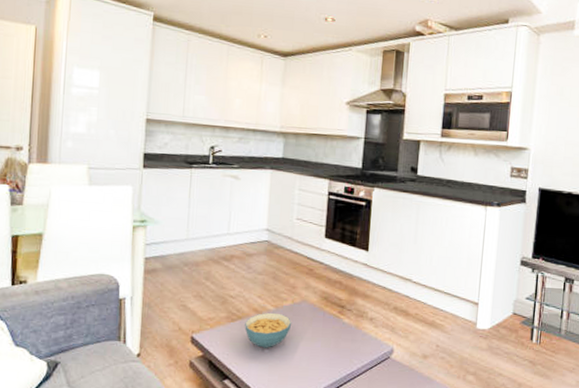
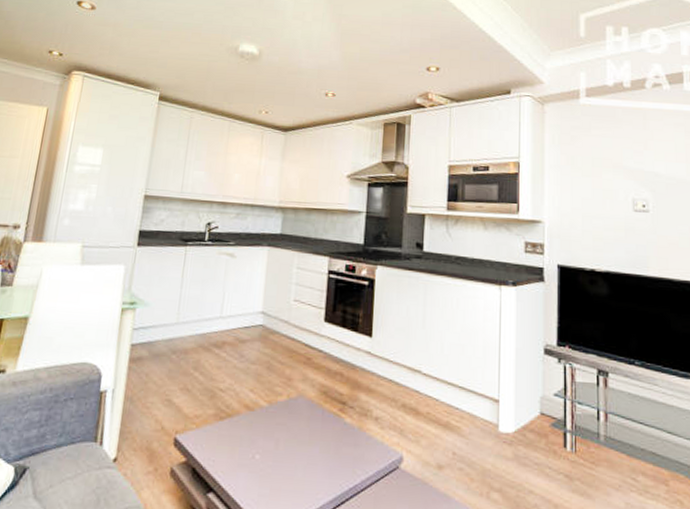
cereal bowl: present [244,312,292,348] -> none [234,409,287,454]

